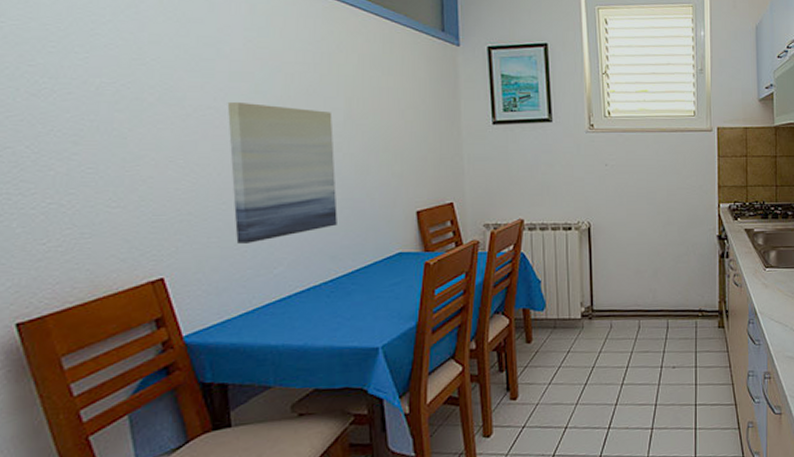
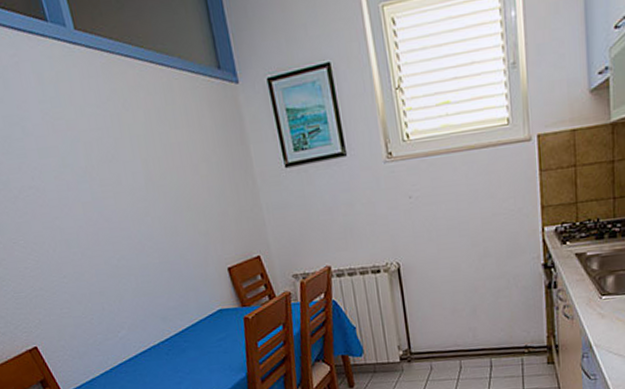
wall art: present [227,101,338,244] -> none [43,176,161,312]

